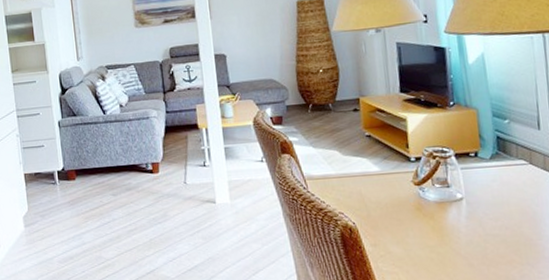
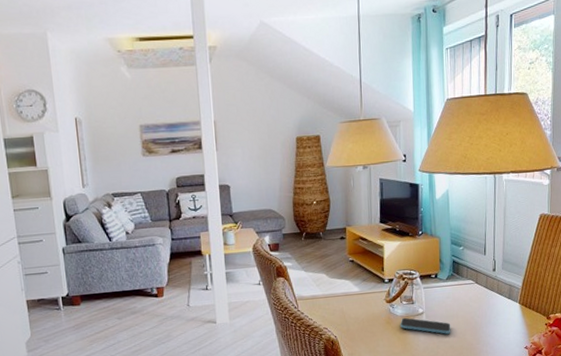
smartphone: none [433,203,501,226] -> present [400,317,451,334]

